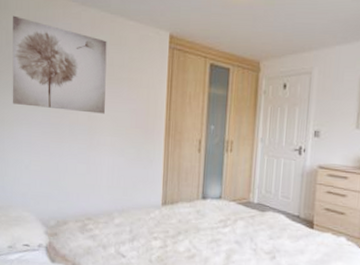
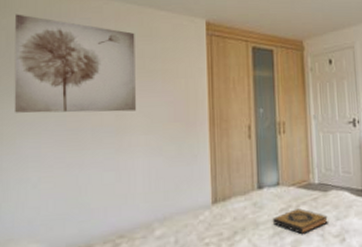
hardback book: none [212,222,262,245] -> present [273,209,328,234]

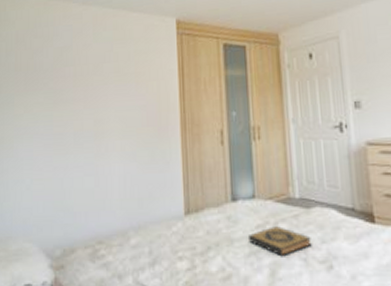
wall art: present [14,14,136,113] -> none [12,25,112,118]

